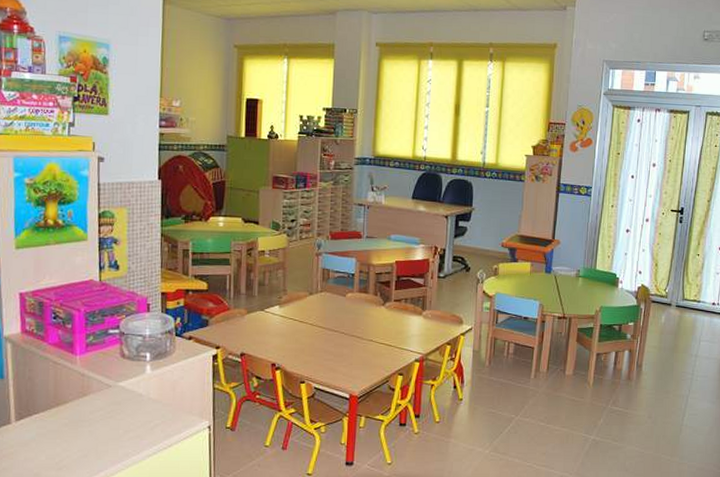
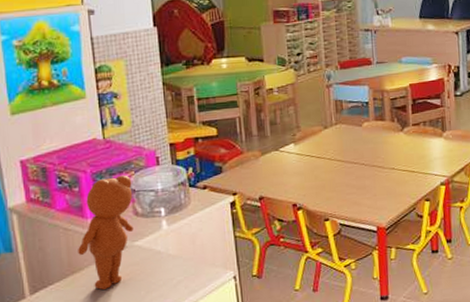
teddy bear: none [64,317,122,424] -> present [78,175,134,290]

